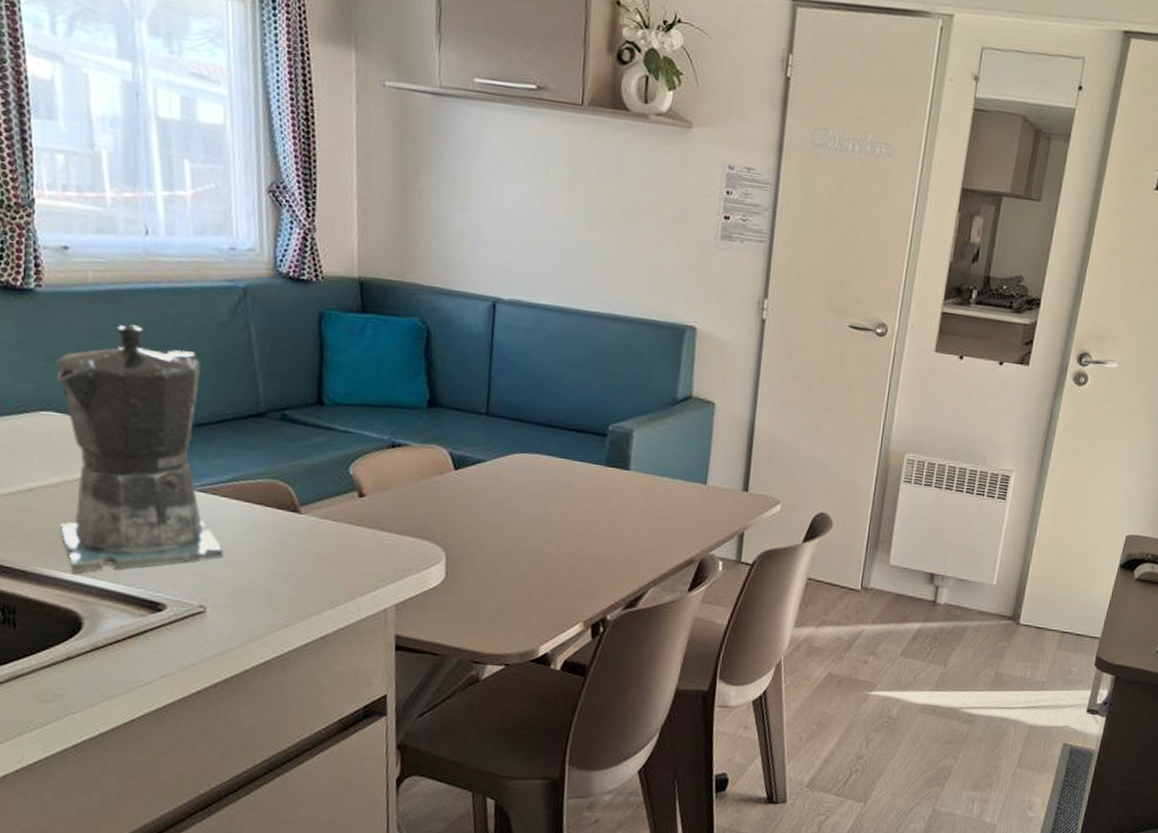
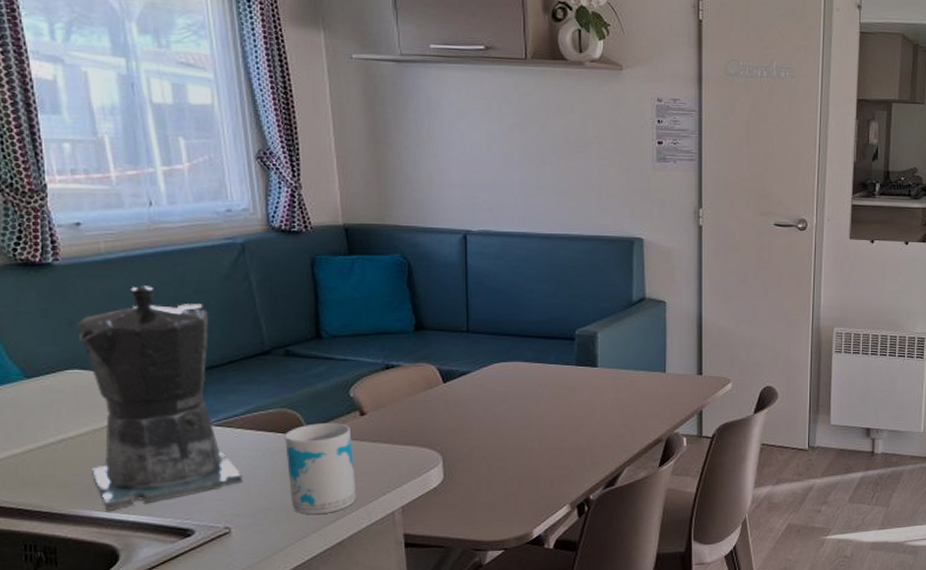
mug: none [273,500,348,603] -> present [285,423,356,515]

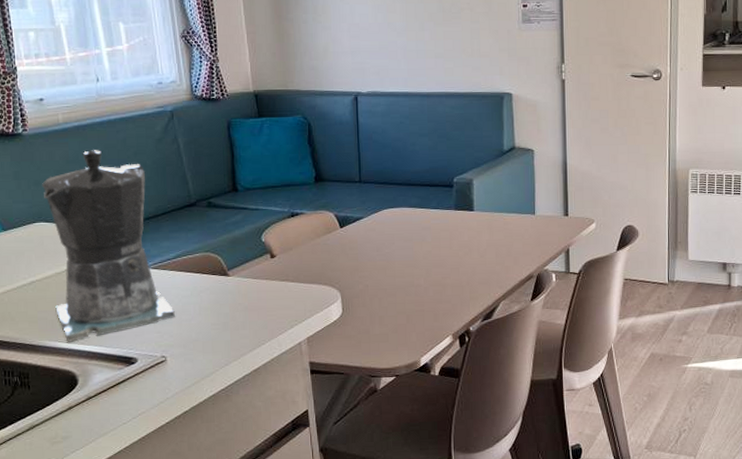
mug: present [285,423,356,515] -> none [209,265,269,346]

